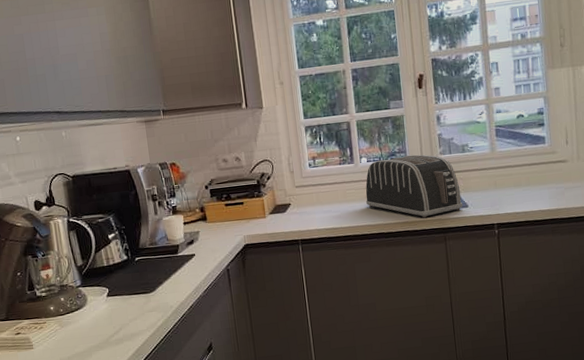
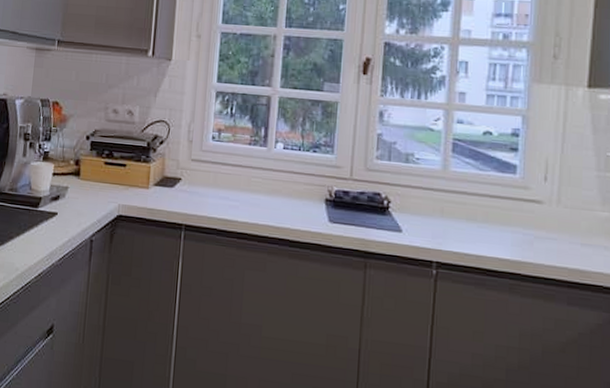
toaster: present [365,154,463,218] -> none [272,149,396,235]

